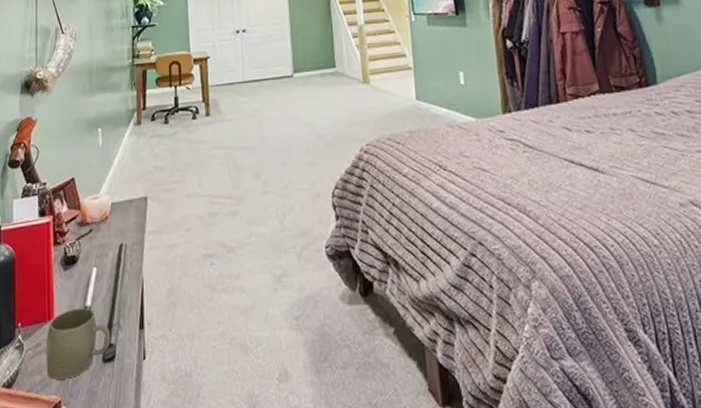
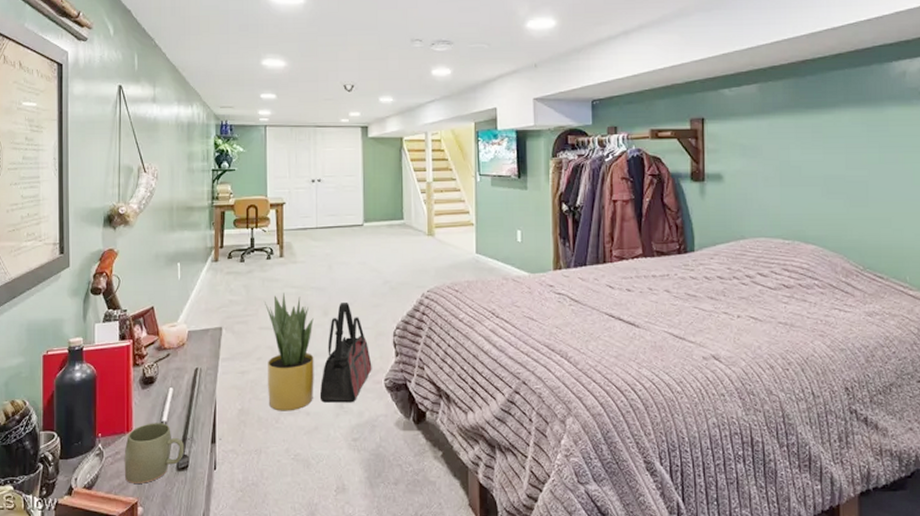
planter: none [192,155,249,289] -> present [265,293,314,411]
duffel bag: none [255,162,311,277] -> present [319,303,372,403]

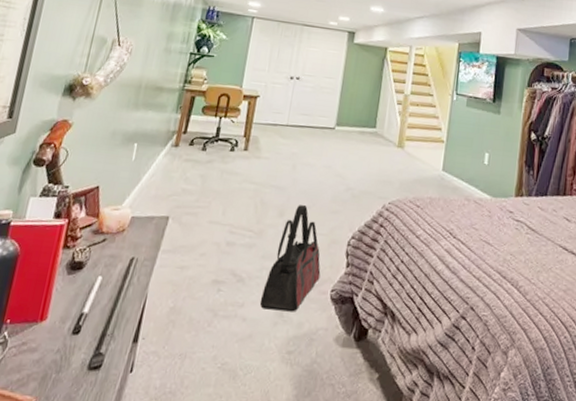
mug: present [124,423,185,483] -> none [27,313,103,381]
planter: present [265,293,314,411] -> none [204,188,268,315]

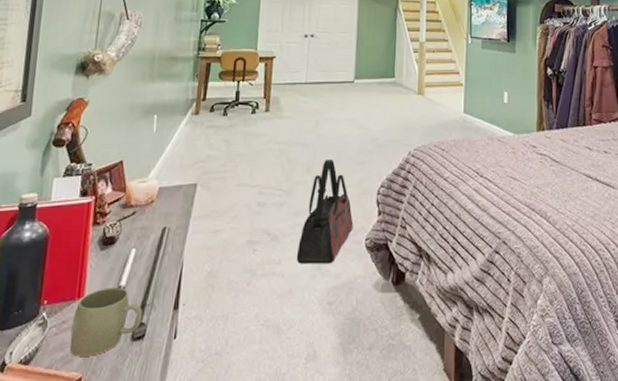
mug: none [27,313,103,381] -> present [69,288,143,356]

